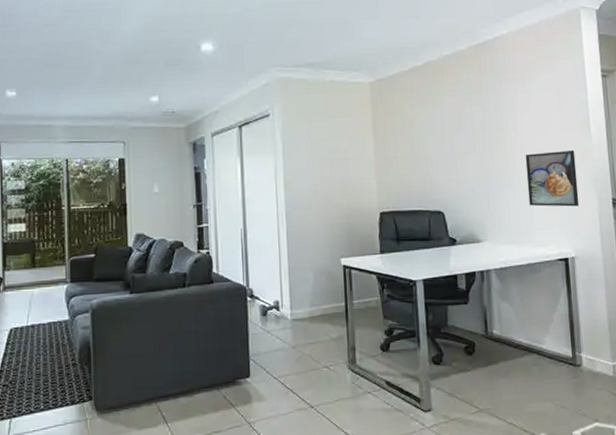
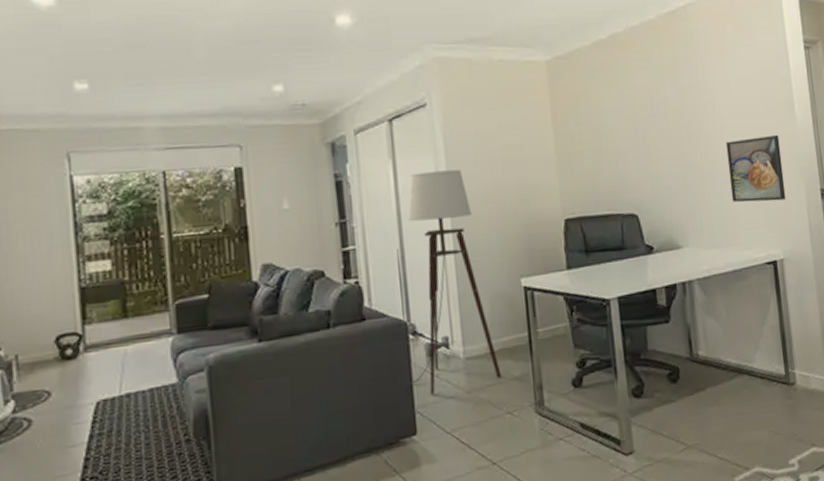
floor lamp: none [247,168,321,347] -> present [408,169,502,395]

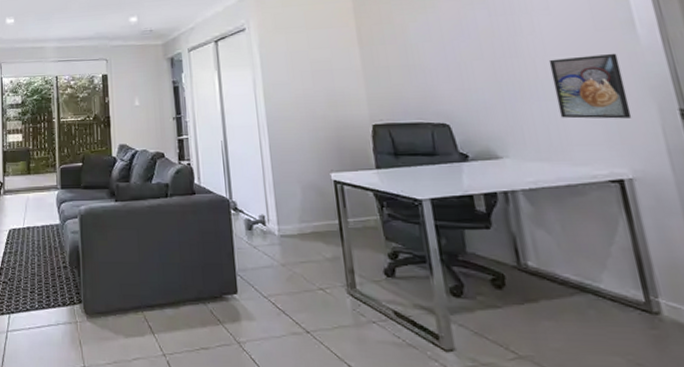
floor lamp: present [408,169,502,395] -> none [230,80,314,262]

